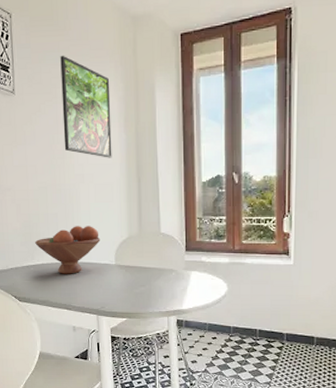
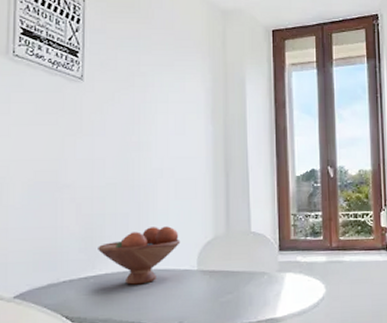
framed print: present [60,55,112,158] -> none [140,43,197,151]

